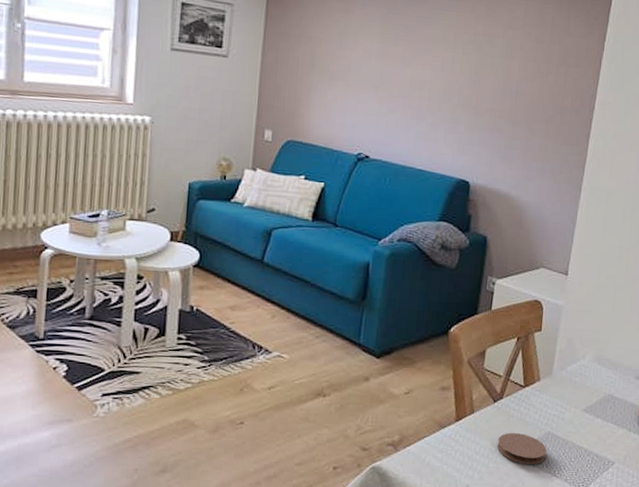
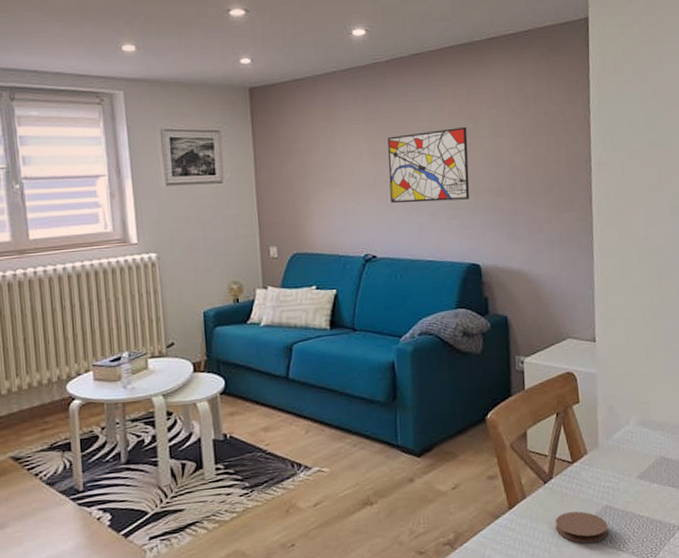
wall art: none [393,40,480,116] -> present [387,127,470,203]

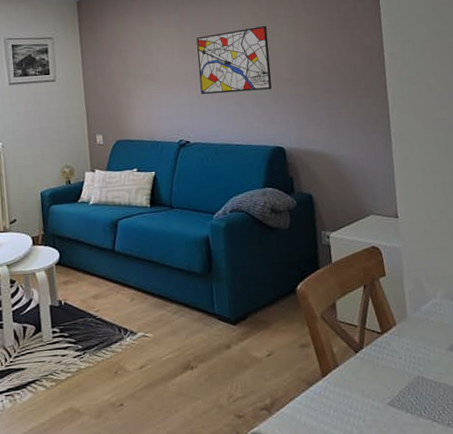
coaster: present [555,511,608,543] -> none [368,381,422,413]

